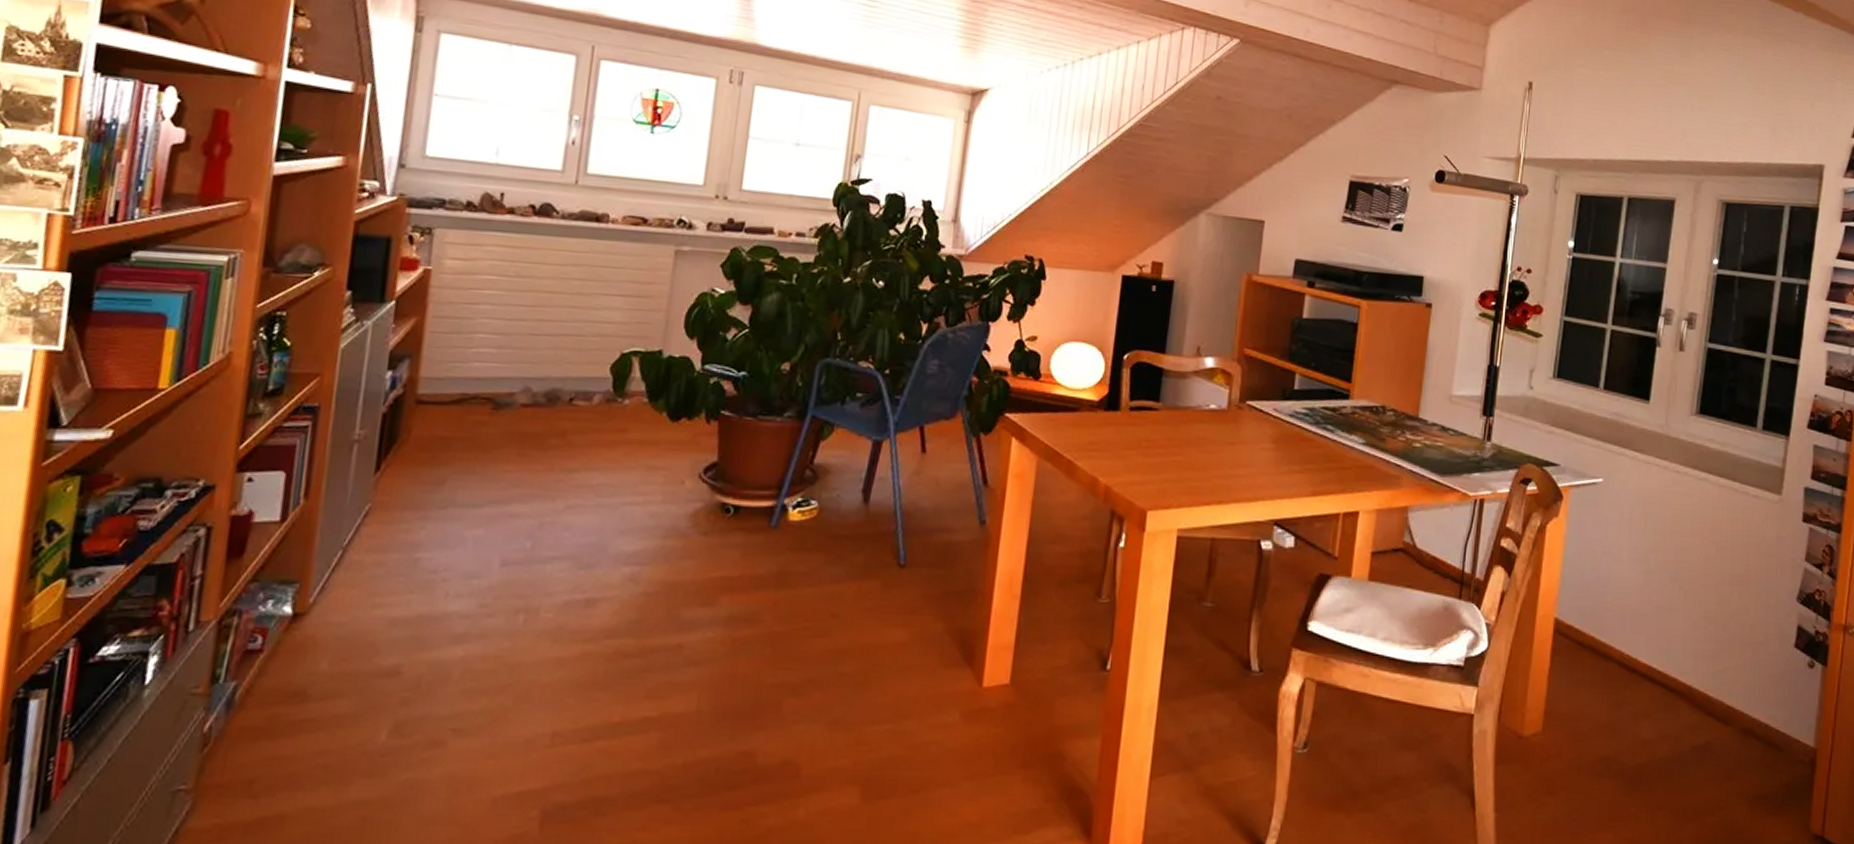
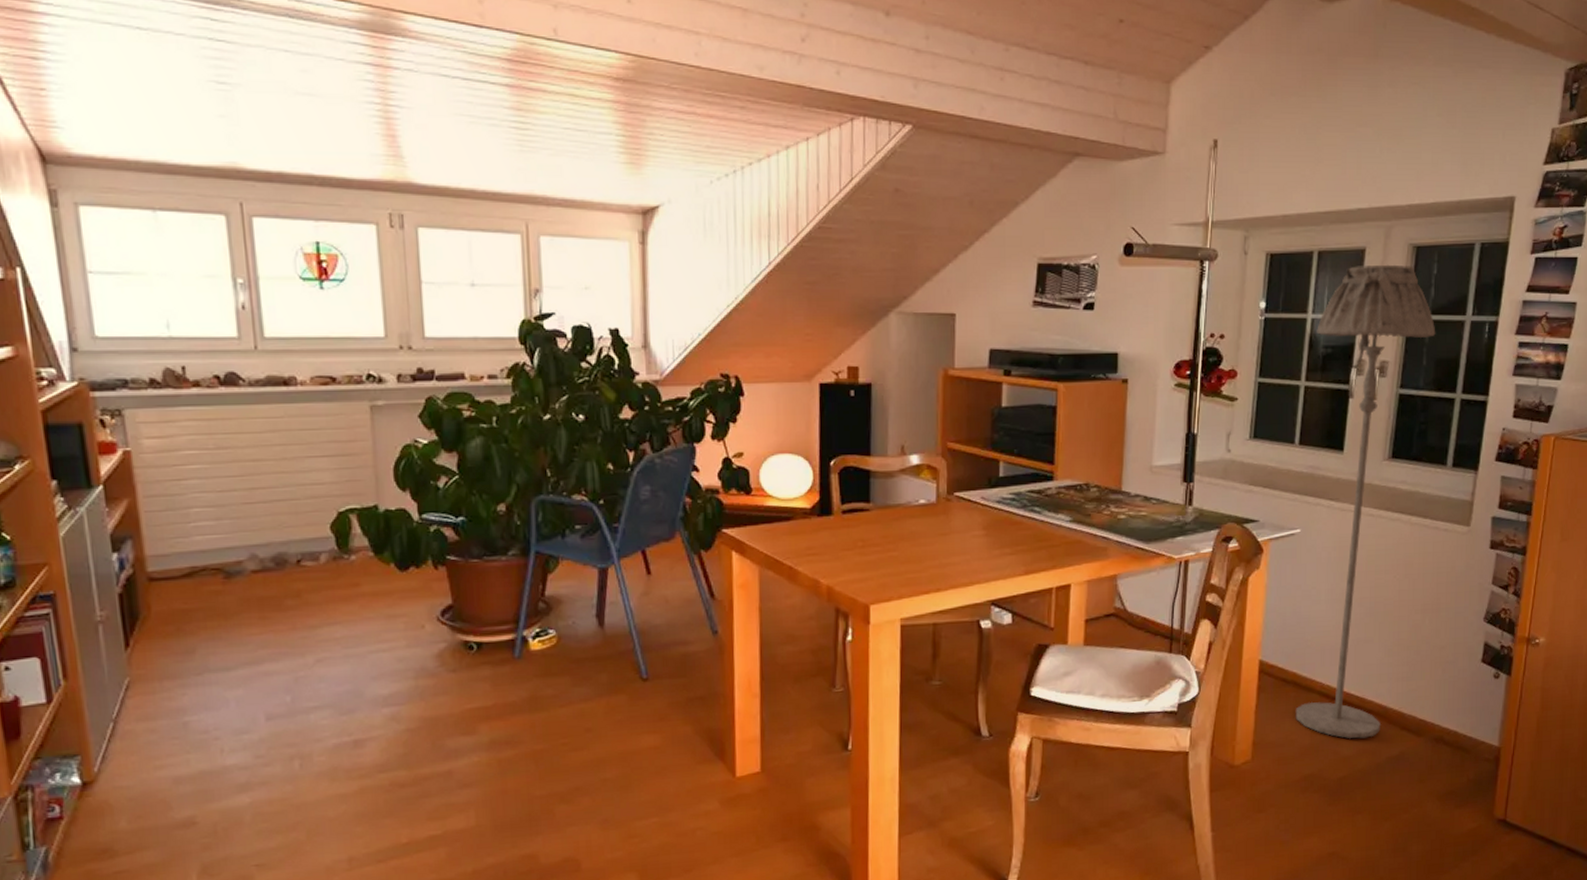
floor lamp: none [1591,215,1746,721] -> present [1295,264,1436,739]

